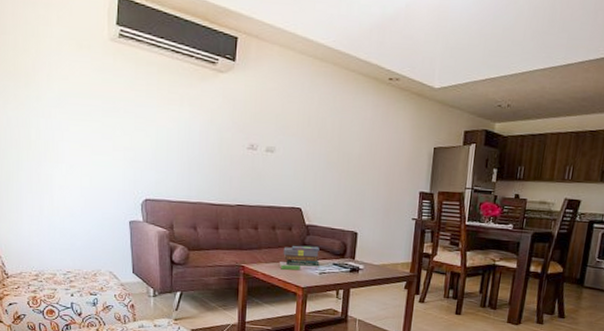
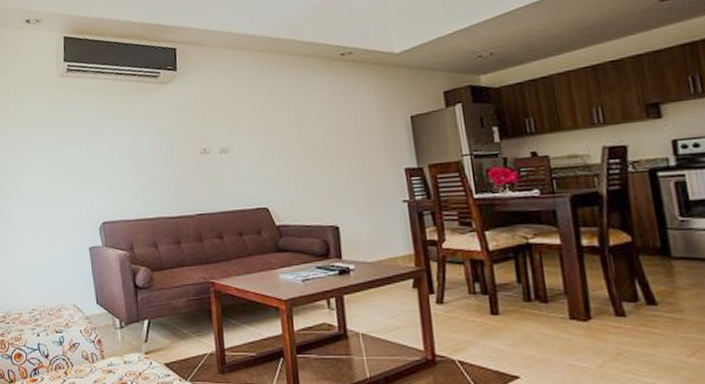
books: present [278,245,320,272] -> none [252,249,301,281]

